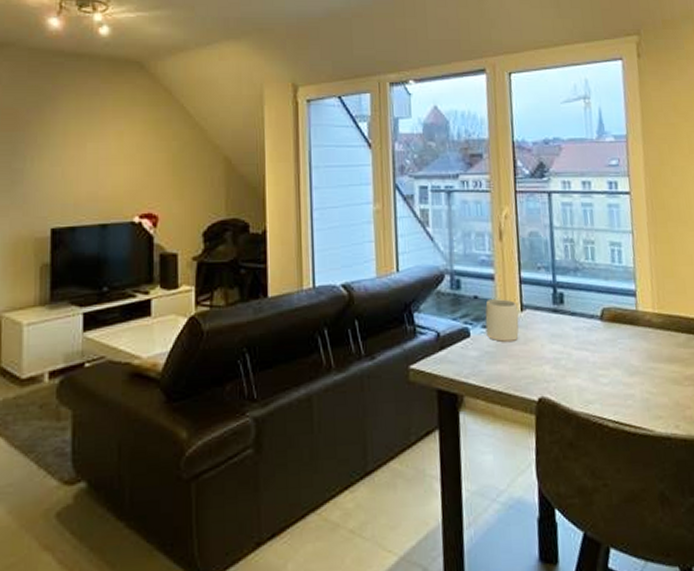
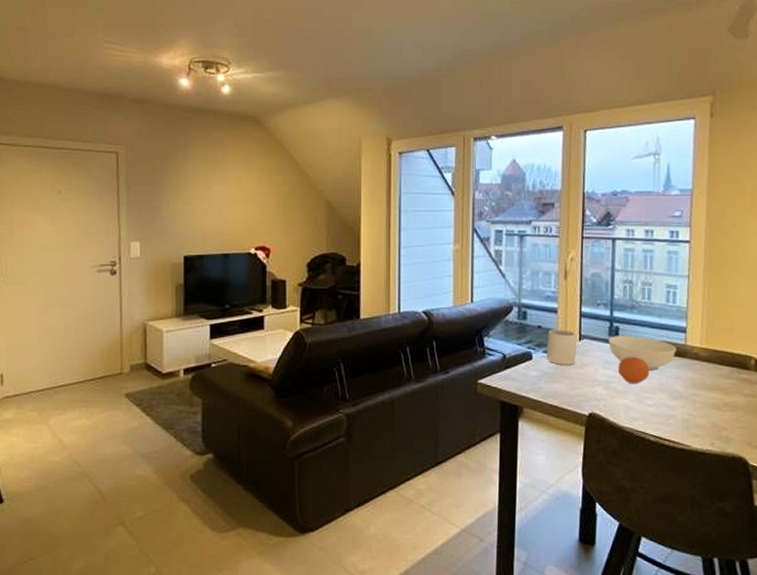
bowl: none [552,303,628,342] -> present [608,336,677,370]
fruit: none [566,327,602,360] -> present [618,356,650,384]

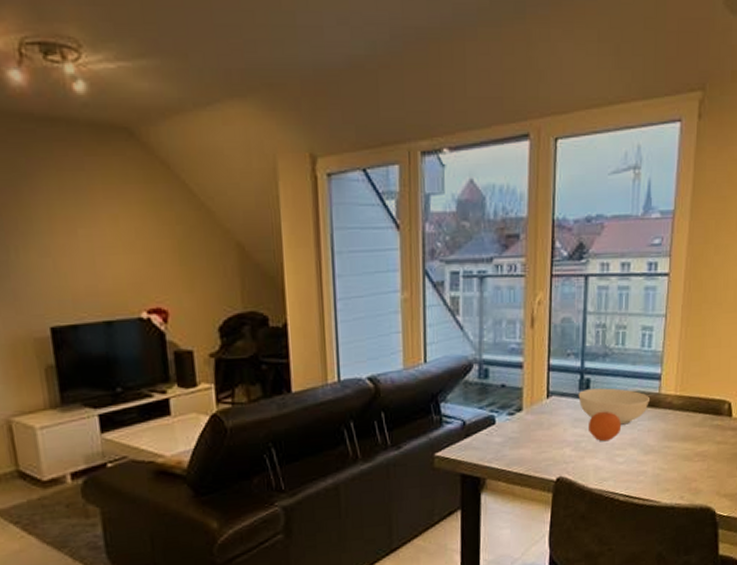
mug: present [546,329,577,365] -> none [511,386,544,428]

